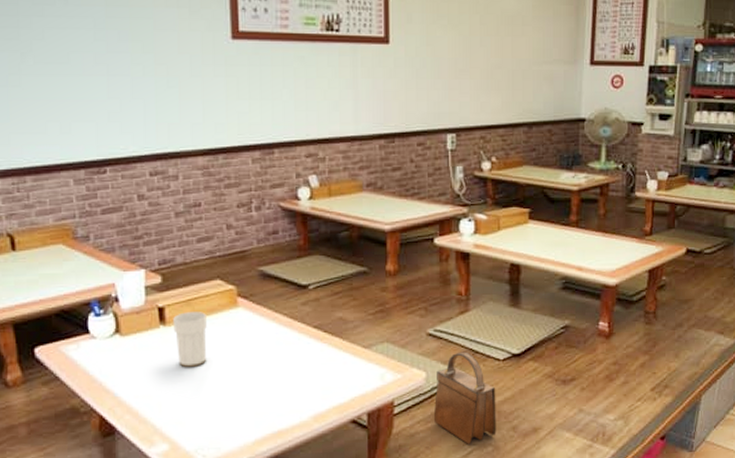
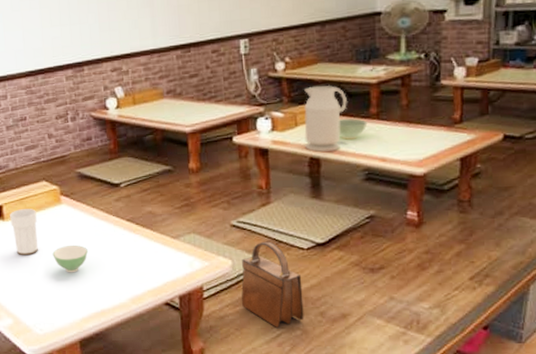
bowl: none [223,354,266,388] -> present [52,244,88,273]
water jug: none [507,189,549,259] -> present [304,85,347,153]
bowl: none [539,225,567,247] -> present [338,118,368,140]

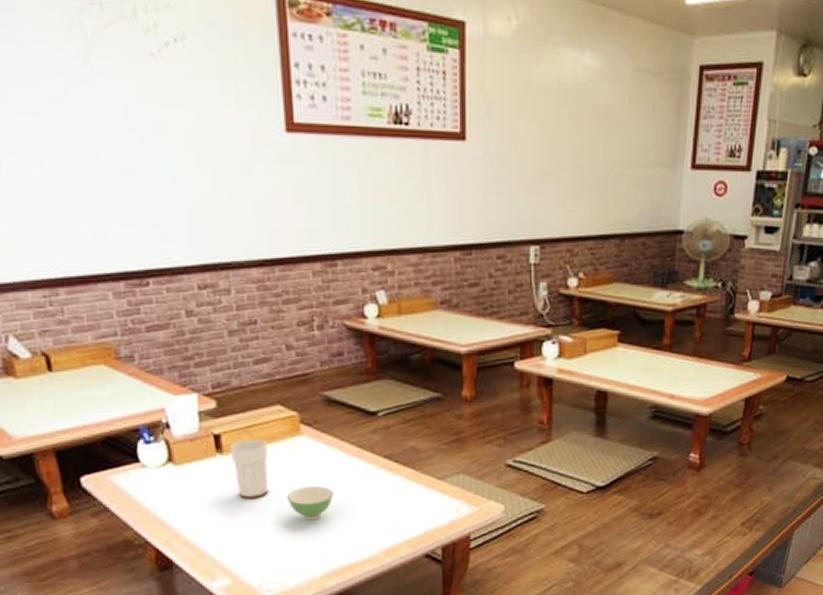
handbag: present [241,241,304,329] -> none [512,484,579,581]
water jug: present [304,85,347,153] -> none [593,308,641,386]
bowl: present [338,118,368,140] -> none [628,349,659,372]

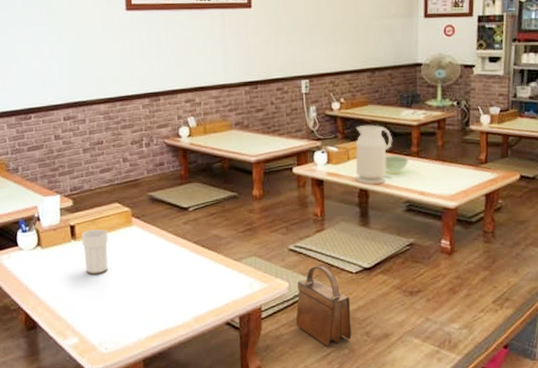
bowl: present [287,485,333,521] -> none [121,265,155,293]
handbag: none [512,484,579,581] -> present [295,265,352,348]
water jug: none [593,308,641,386] -> present [355,124,392,185]
bowl: none [628,349,659,372] -> present [384,156,409,174]

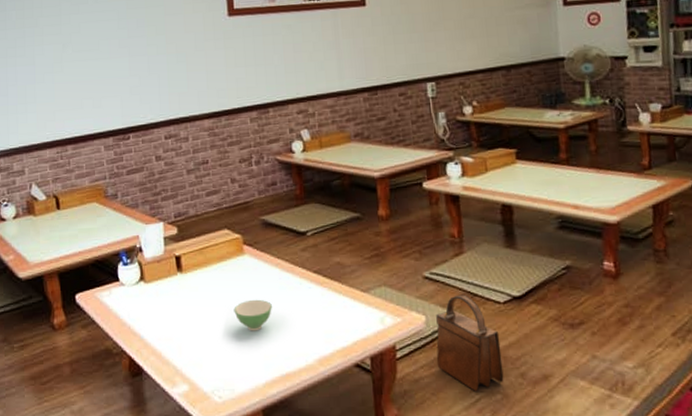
cup: present [82,229,108,275] -> none [188,259,218,312]
bowl: none [121,265,155,293] -> present [234,299,272,331]
water jug: present [355,124,392,185] -> none [493,129,537,199]
bowl: present [384,156,409,174] -> none [529,164,558,186]

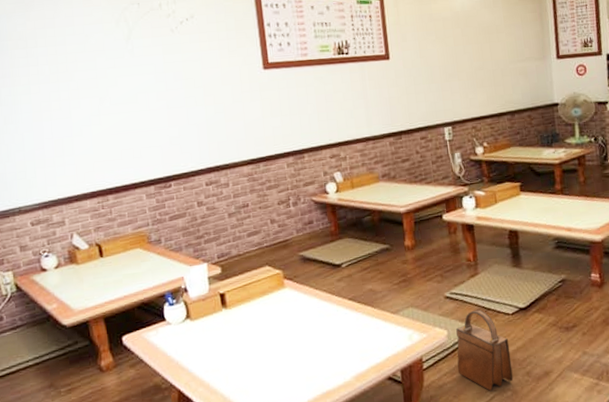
bowl: present [234,299,272,331] -> none [277,327,312,357]

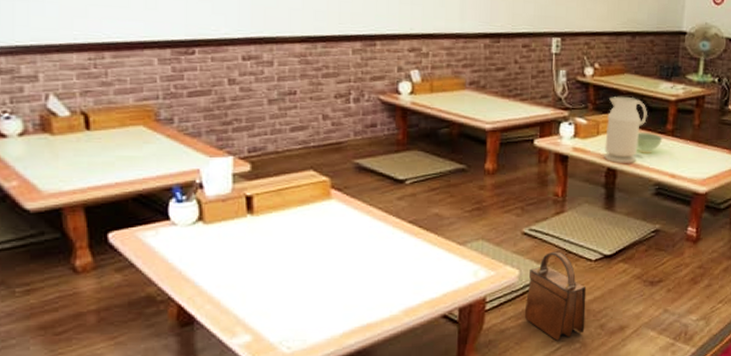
water jug: none [501,166,537,226] -> present [604,96,647,164]
bowl: none [531,194,554,214] -> present [636,133,663,154]

